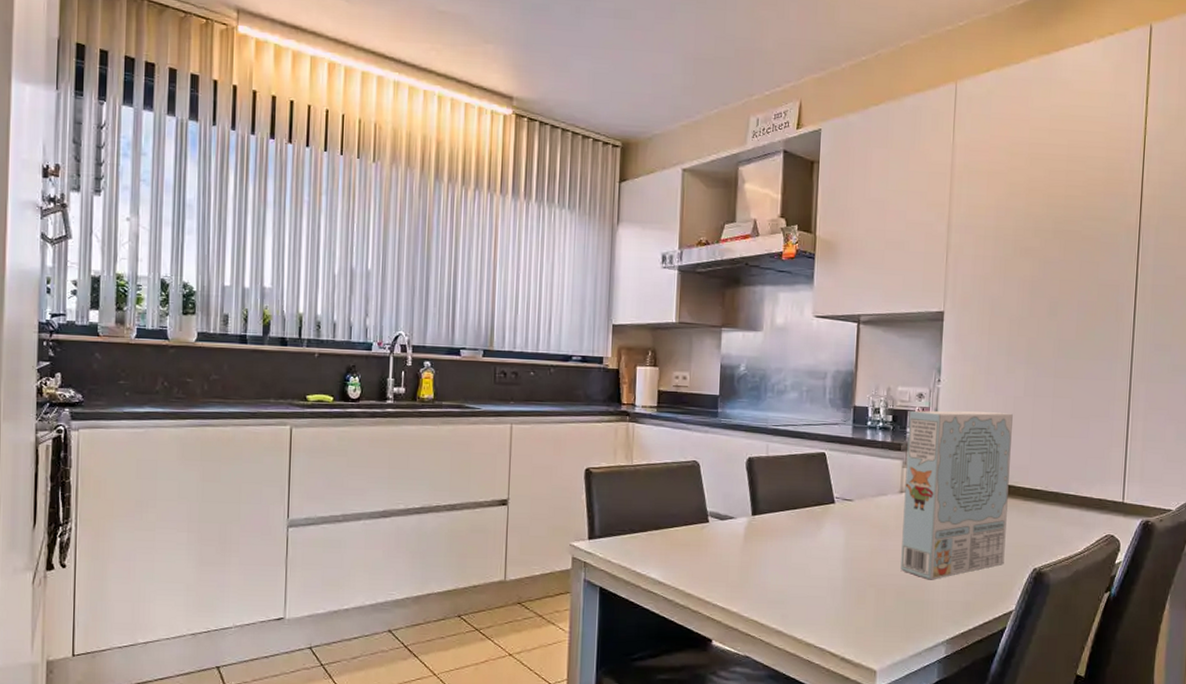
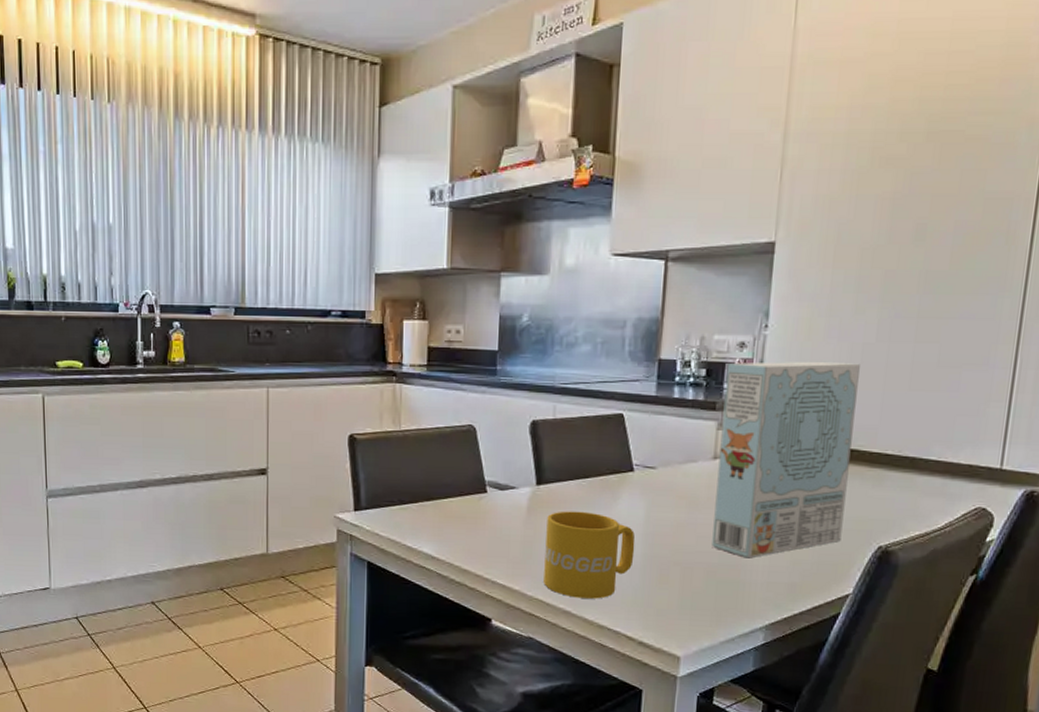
mug: none [758,538,837,619] -> present [543,511,635,599]

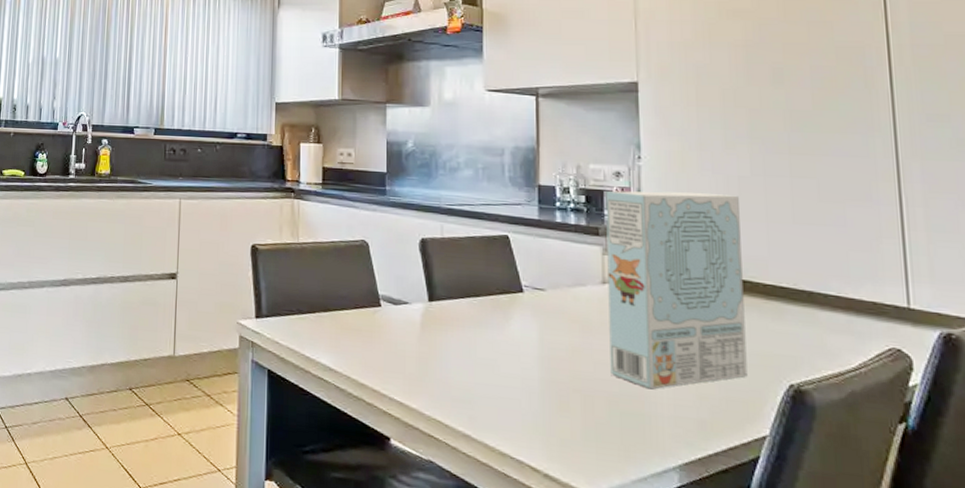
mug: present [543,511,635,599] -> none [441,328,531,424]

